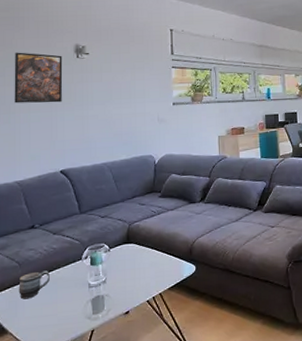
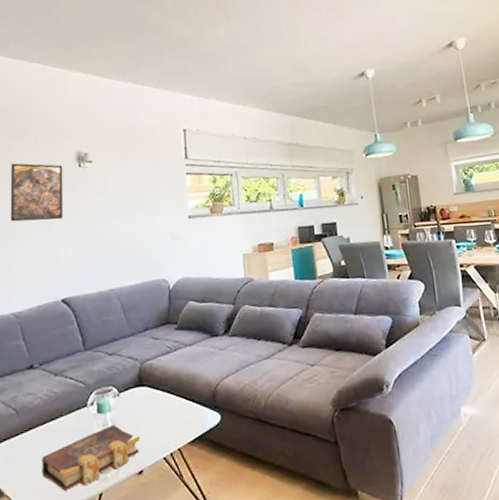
mug: present [18,270,50,300] -> none [16,419,51,455]
book: none [41,274,128,328] -> present [41,424,141,491]

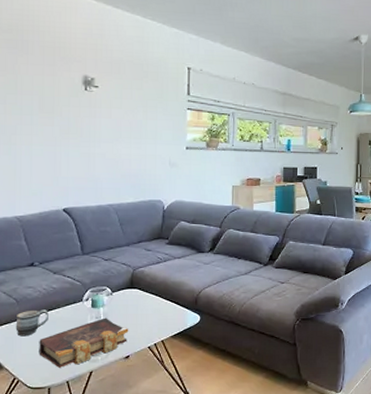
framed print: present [10,163,64,222] -> none [15,79,69,137]
mug: none [16,419,51,455] -> present [15,309,48,337]

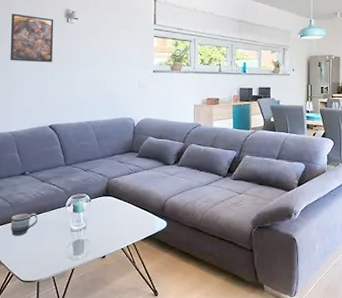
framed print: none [15,79,69,137] -> present [10,13,54,63]
book: present [39,318,129,368] -> none [29,221,105,264]

